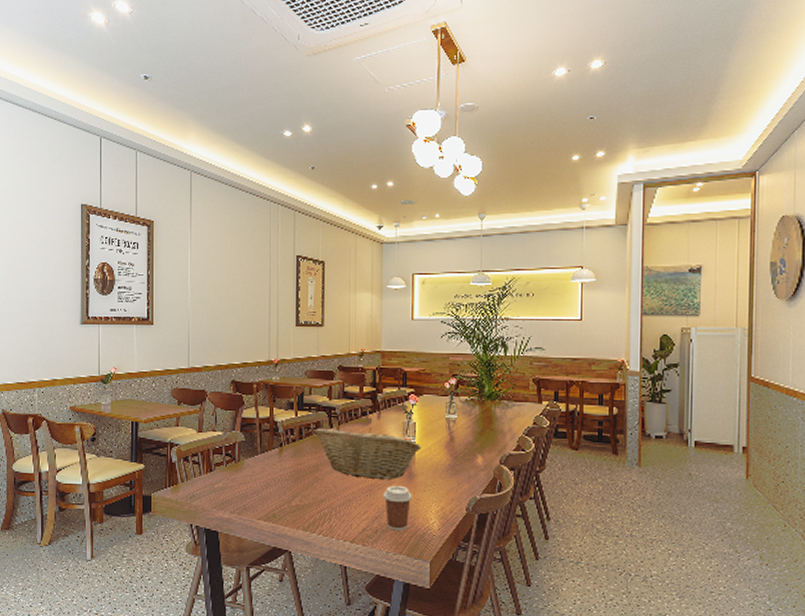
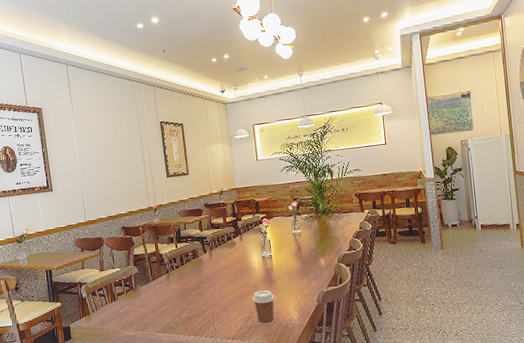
fruit basket: present [314,428,421,479] -> none [192,249,277,289]

